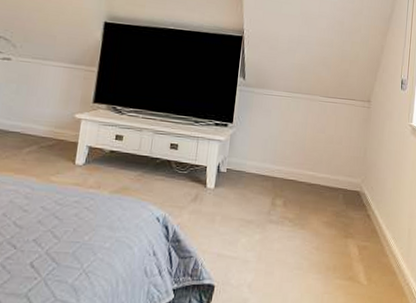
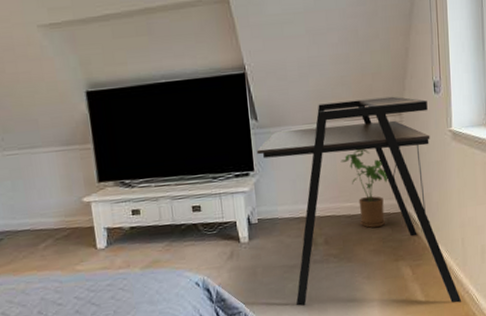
desk: none [238,77,402,293] -> present [256,96,462,306]
house plant: none [310,124,349,201] -> present [340,149,387,228]

